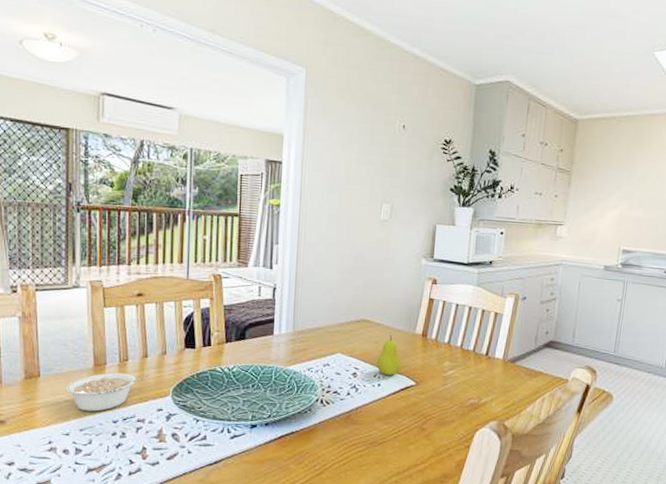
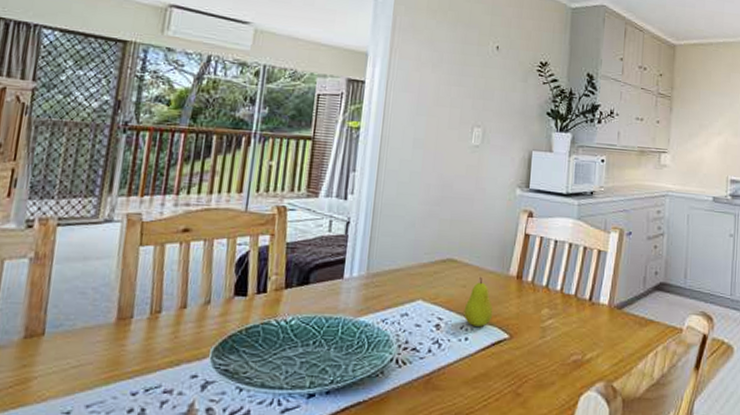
legume: present [65,372,148,412] -> none [75,328,185,380]

